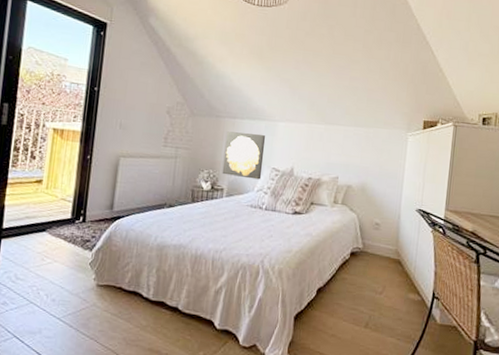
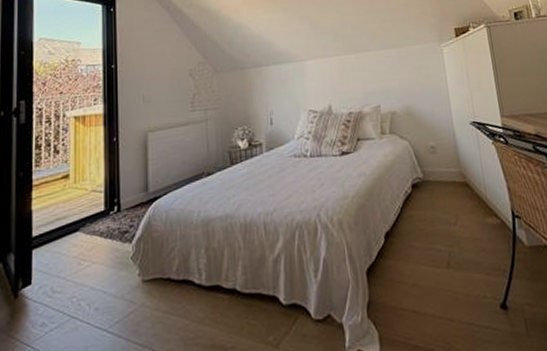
wall art: present [222,131,265,180] -> none [254,77,300,128]

